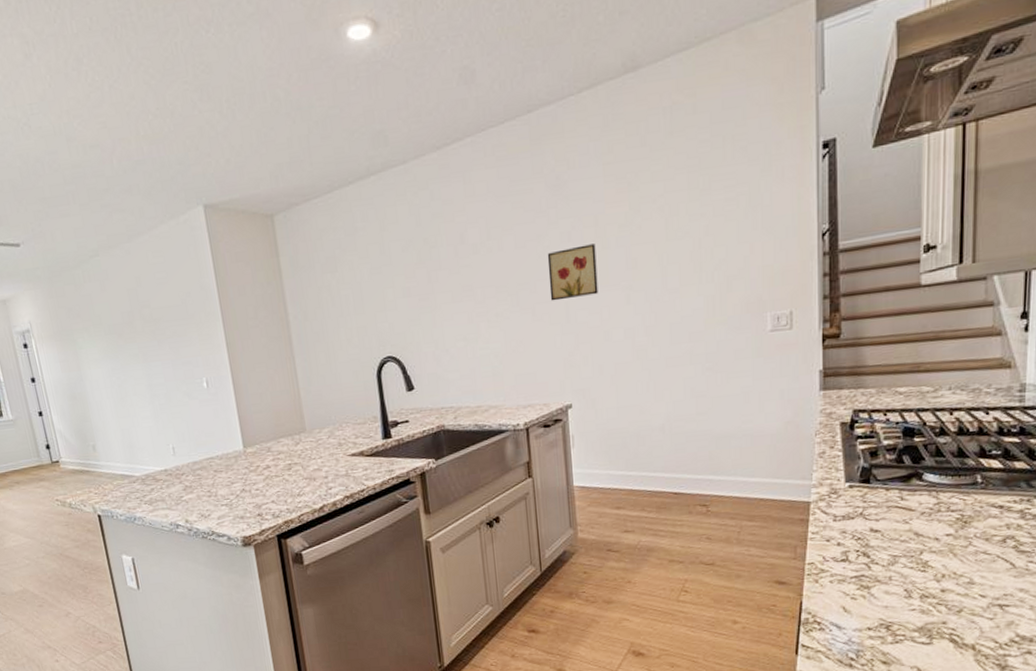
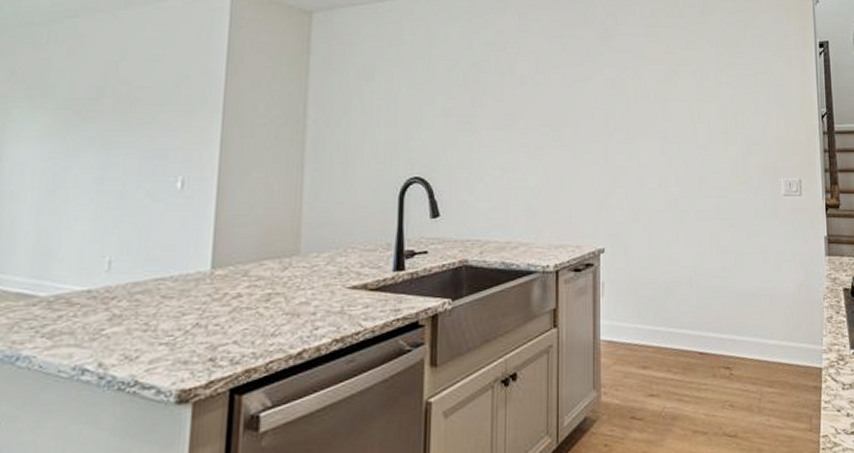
wall art: present [547,244,599,301] -> none [591,93,636,142]

